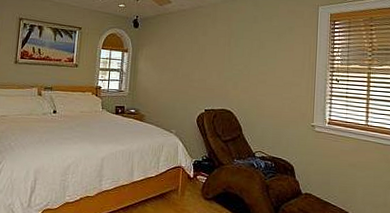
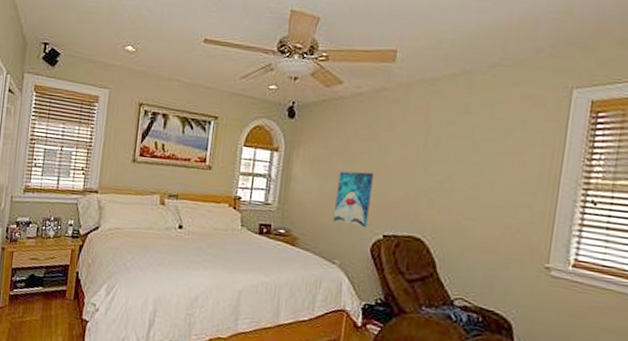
wall art: none [170,65,196,105] -> present [333,171,374,228]

